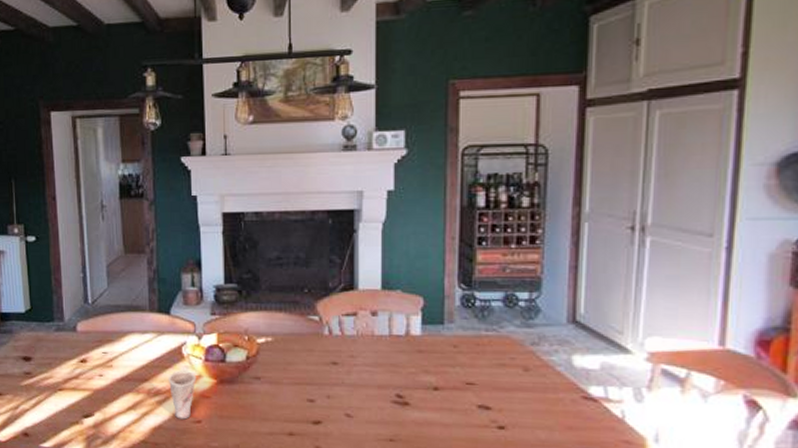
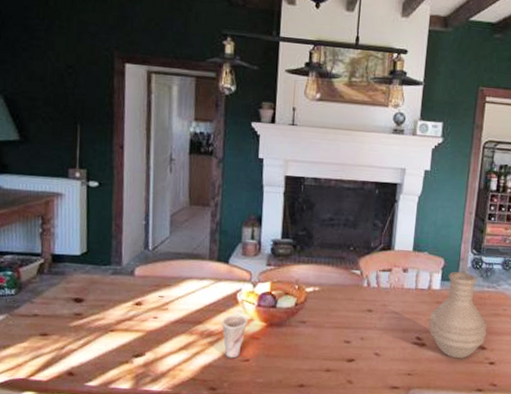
vase: none [410,311,490,421] -> present [428,271,487,358]

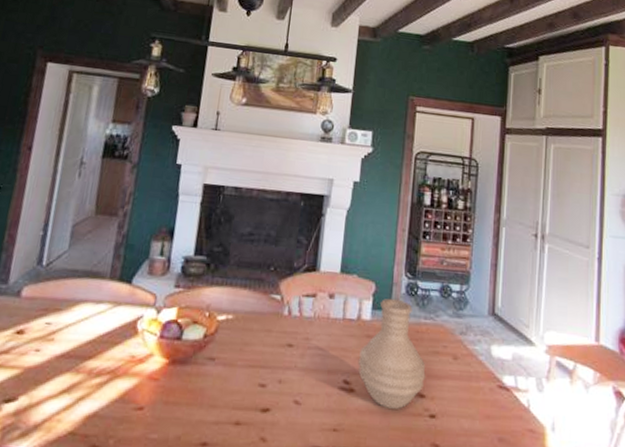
cup: present [221,314,248,359] -> none [114,348,148,406]

